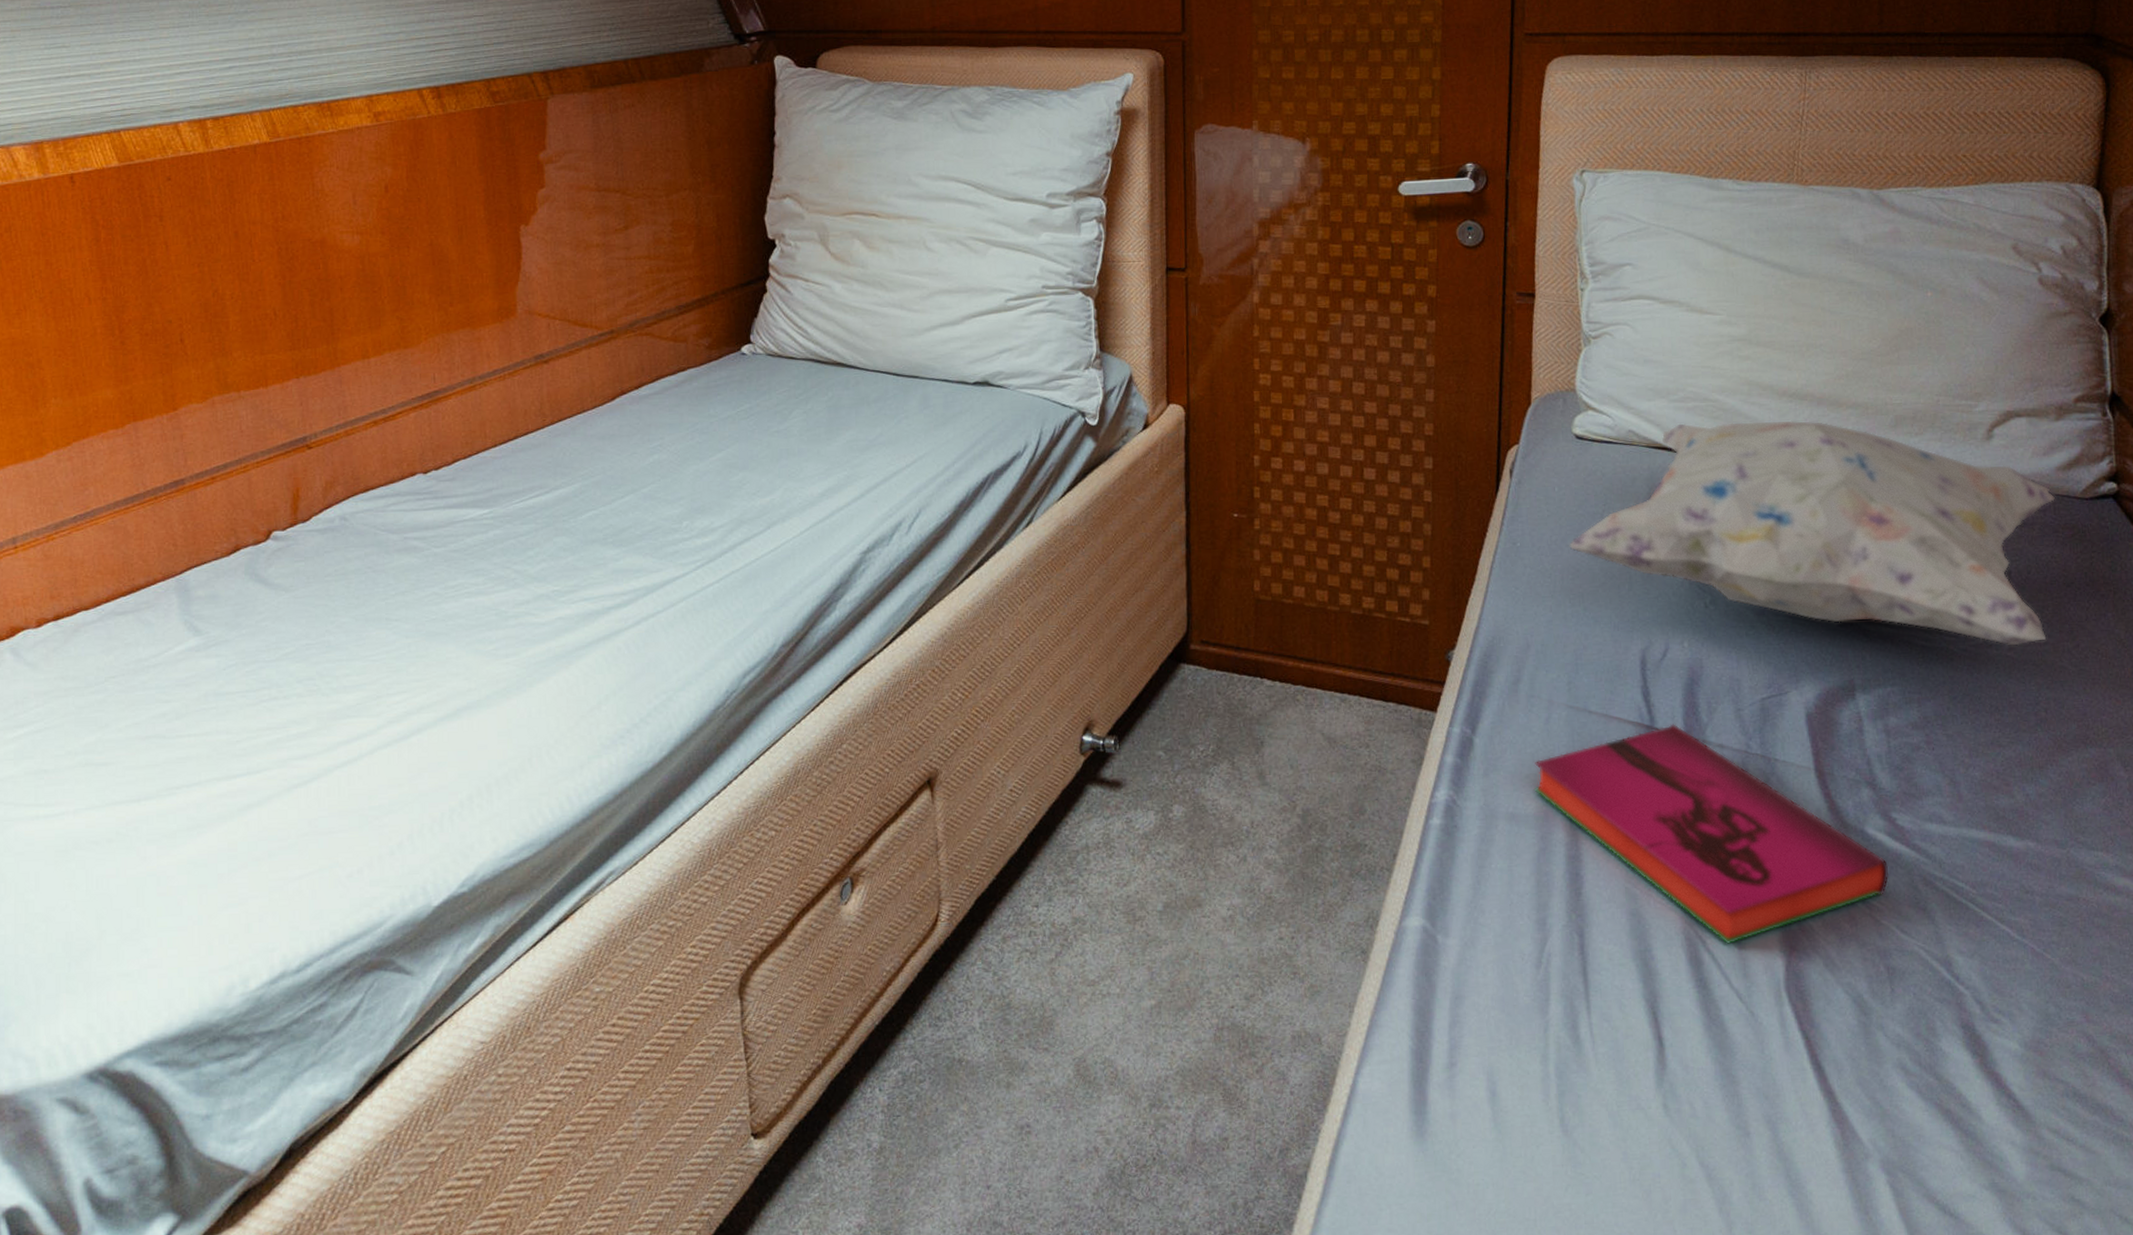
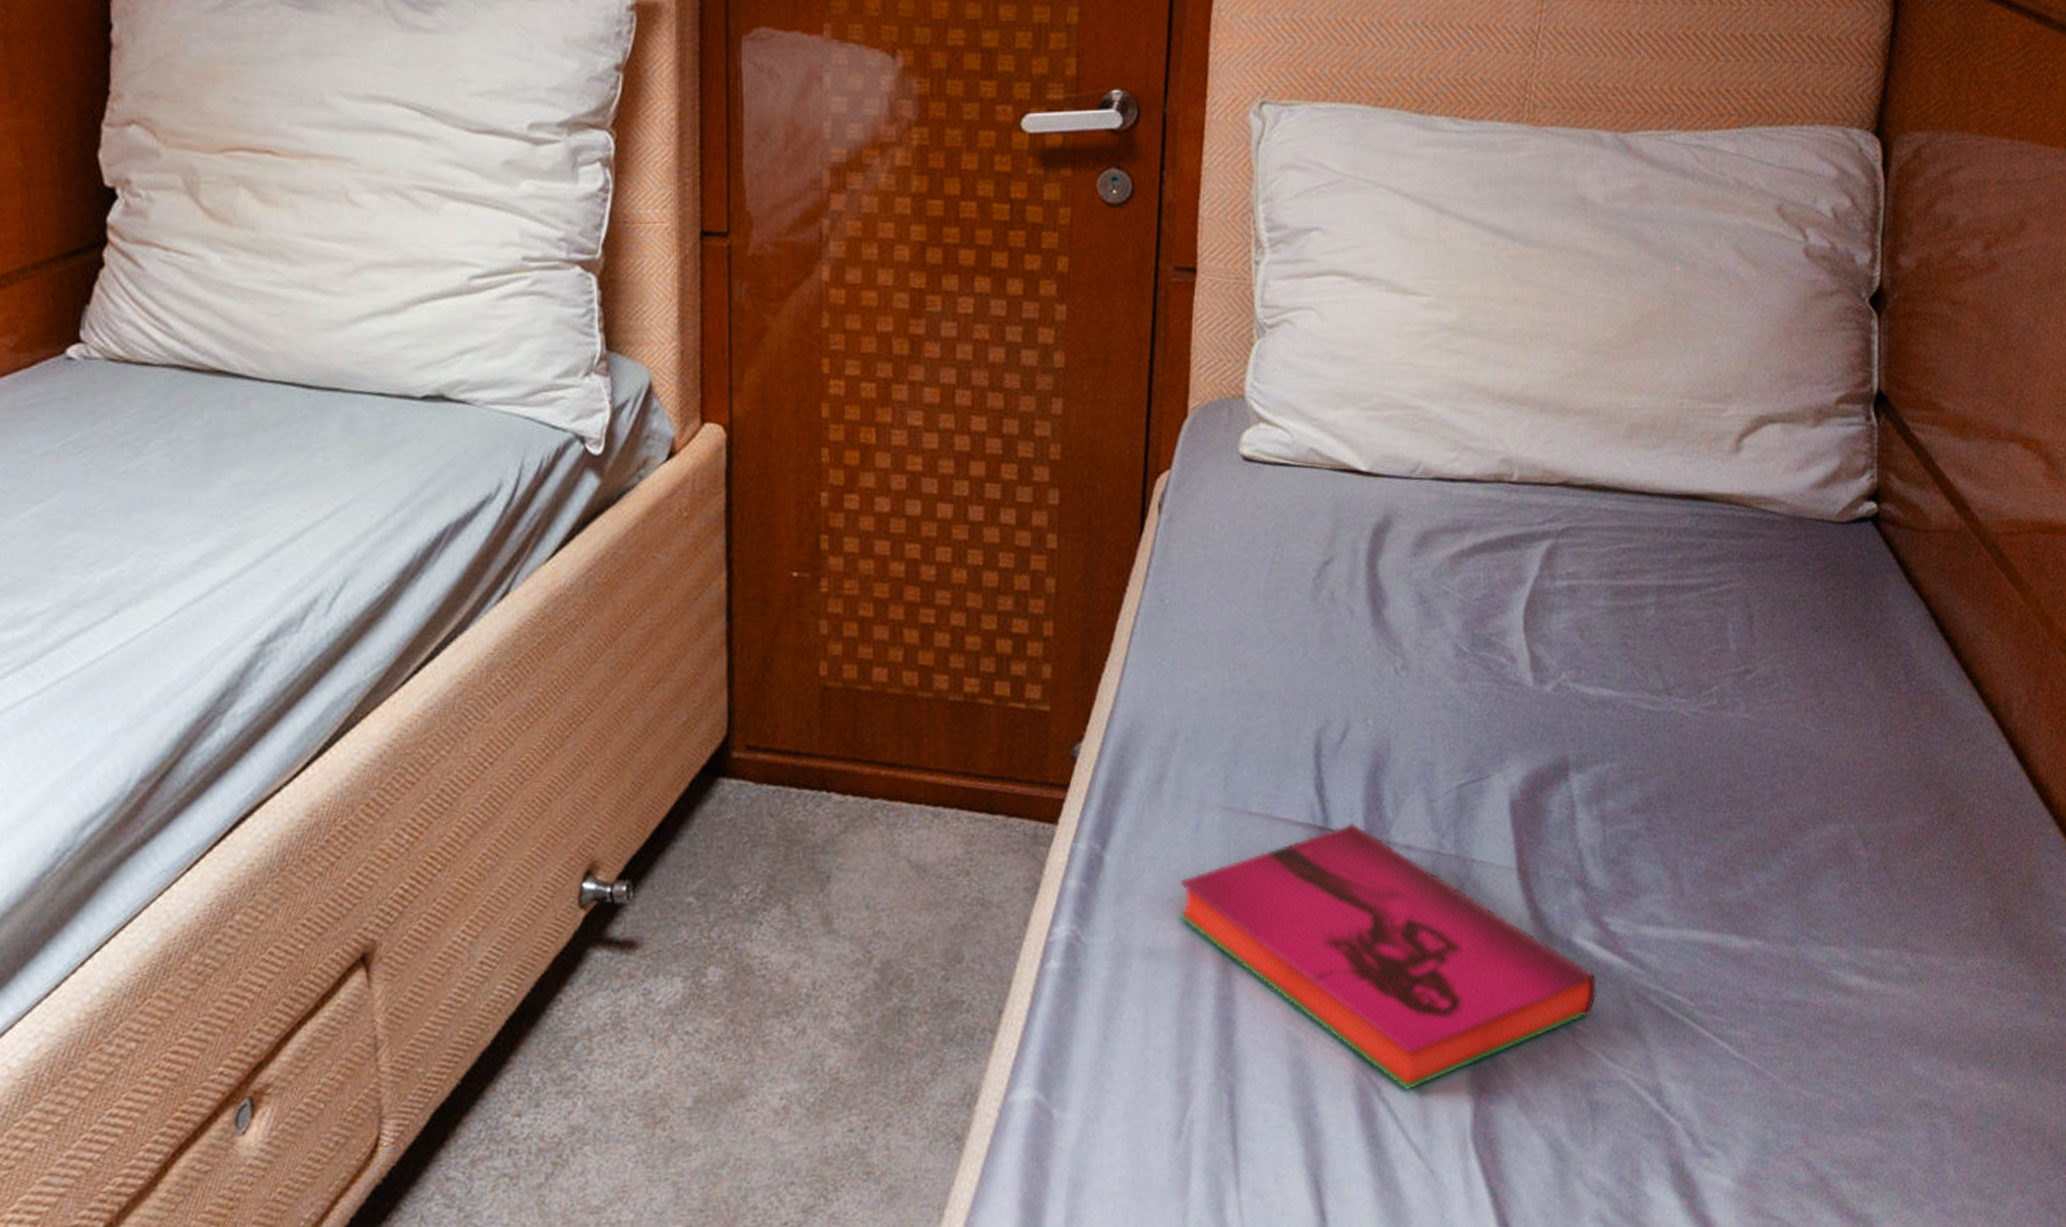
decorative pillow: present [1569,420,2056,646] -> none [1231,432,1809,706]

